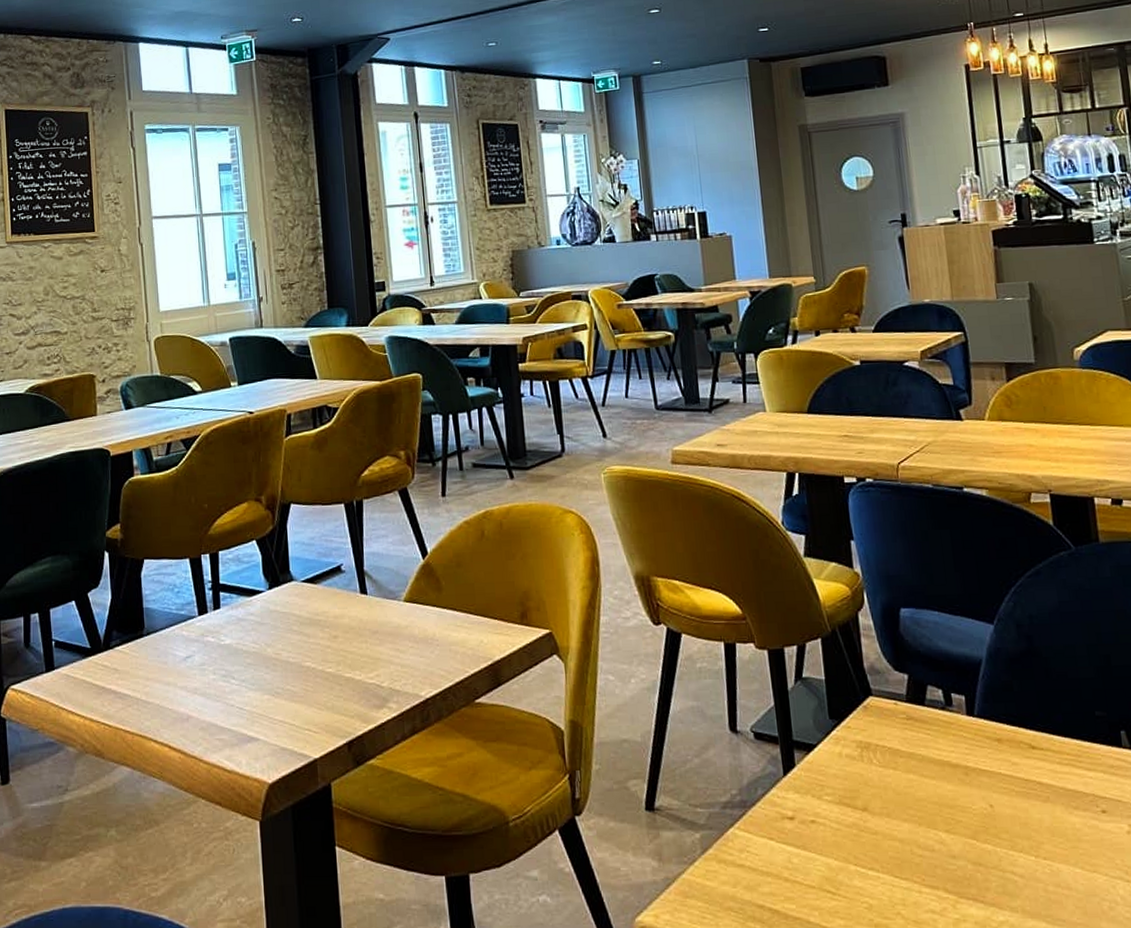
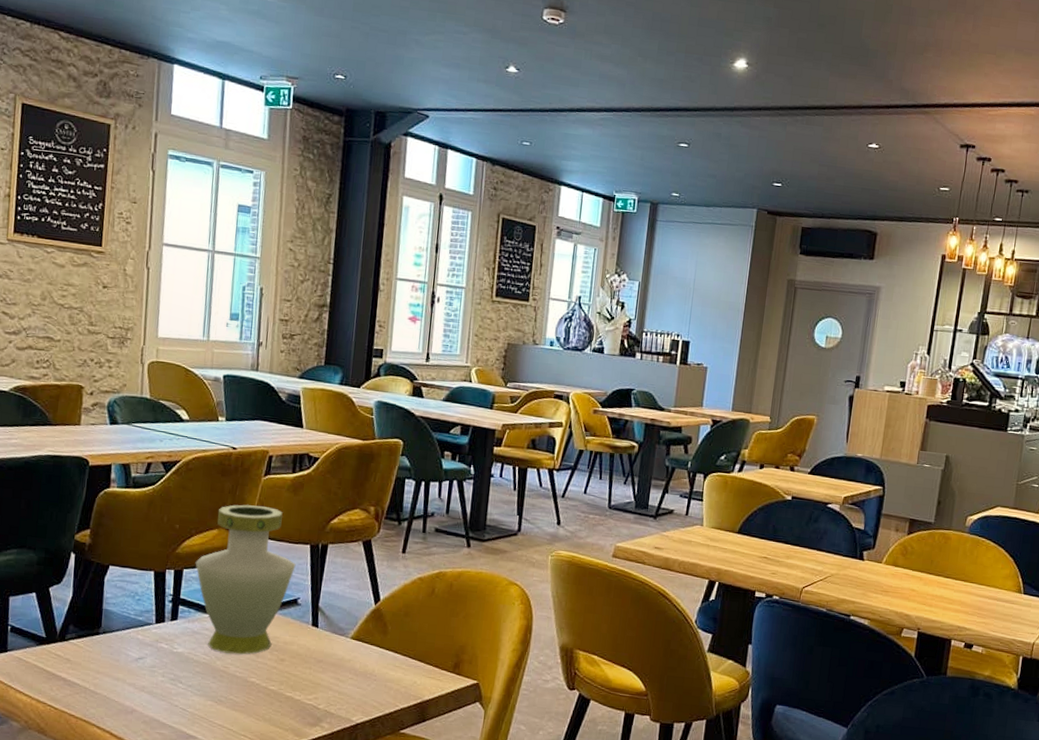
vase: none [229,469,333,638] -> present [195,504,296,655]

